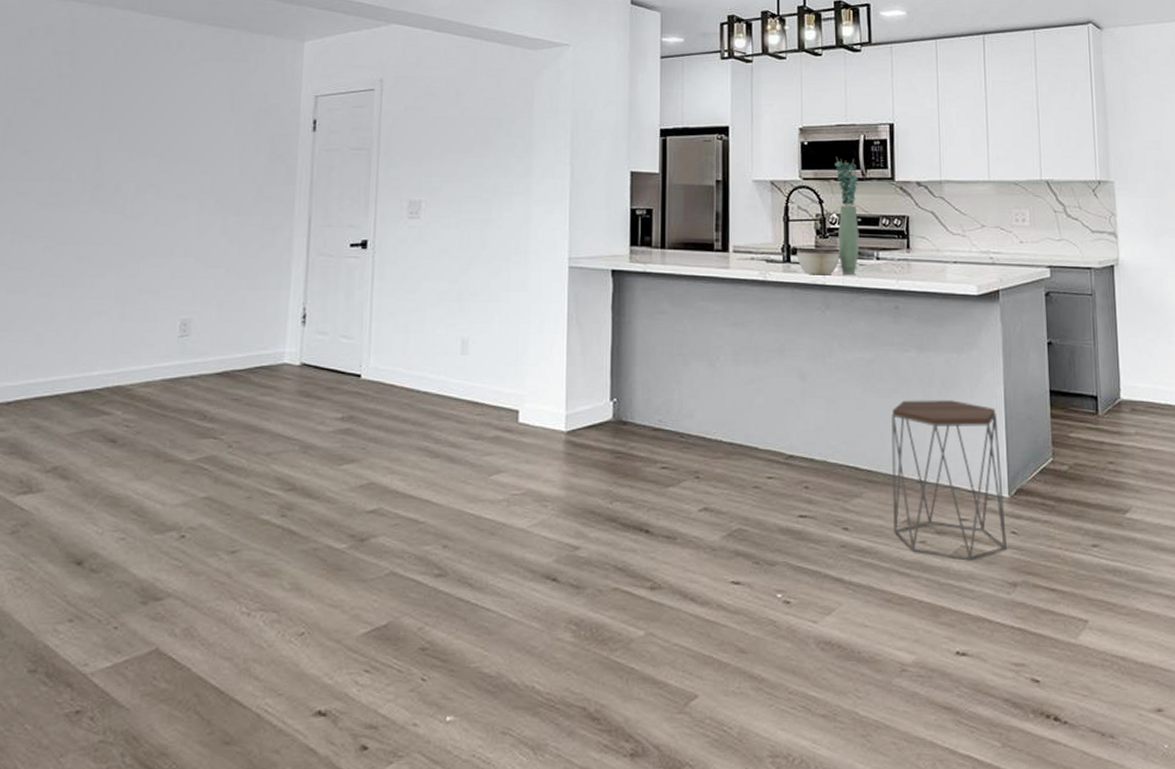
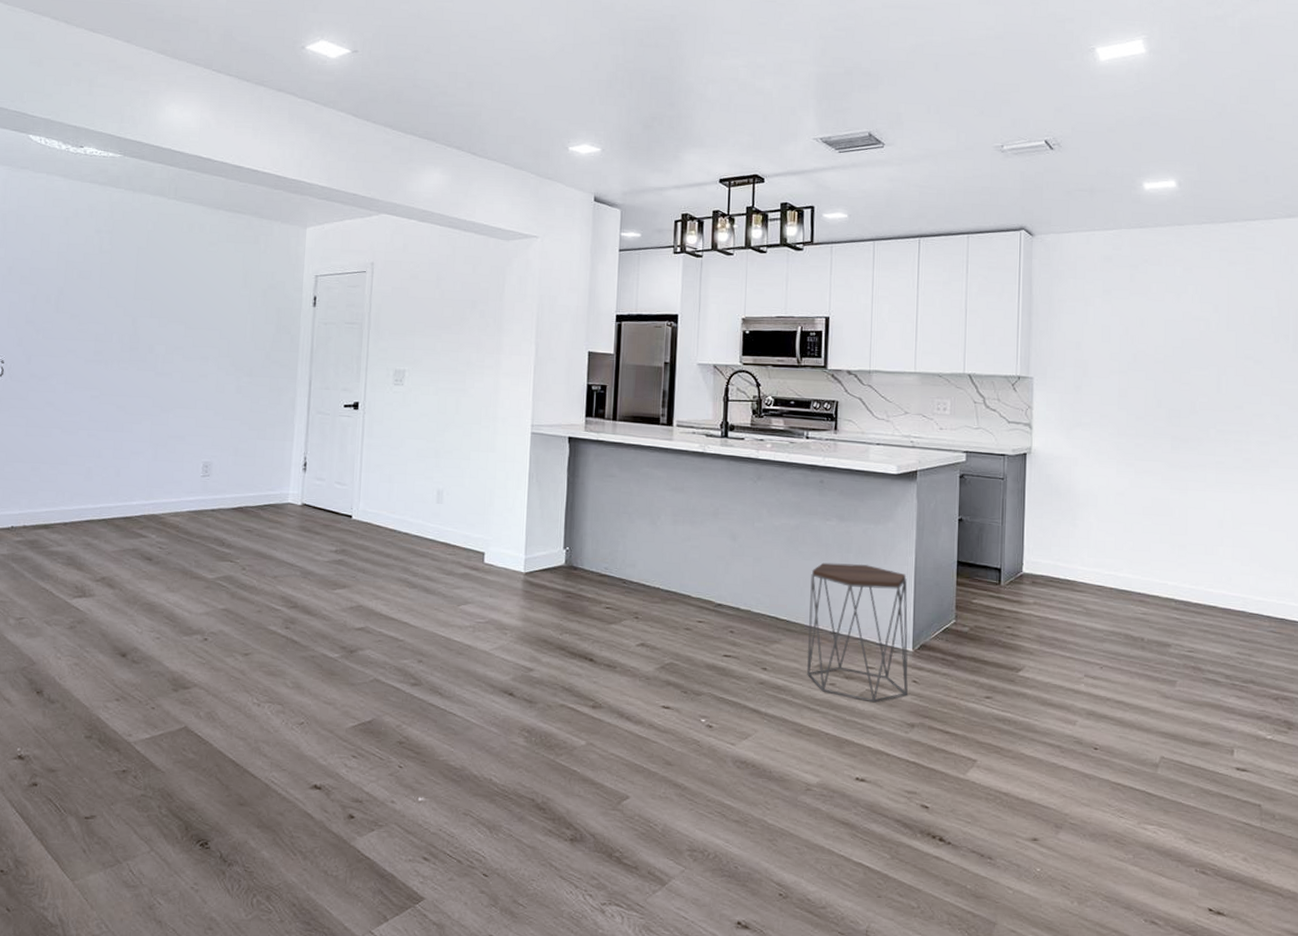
bowl: present [797,250,840,275] -> none [734,427,773,450]
vase: present [835,156,859,274] -> none [772,345,794,451]

